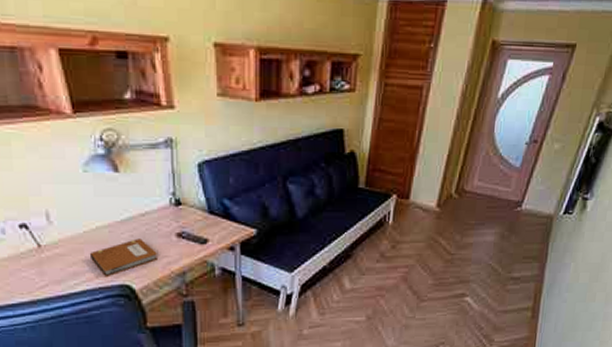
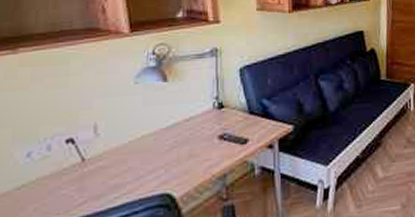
notebook: present [89,239,159,278] -> none [132,144,201,188]

